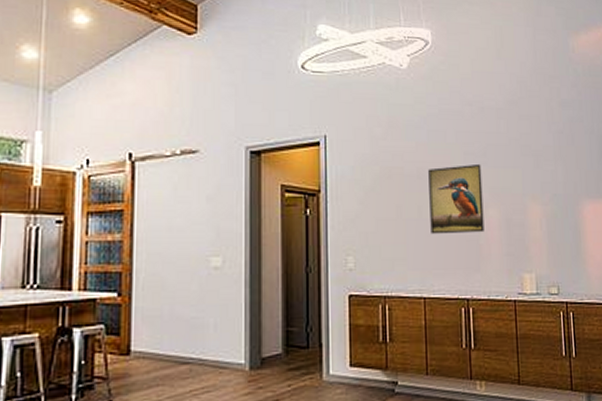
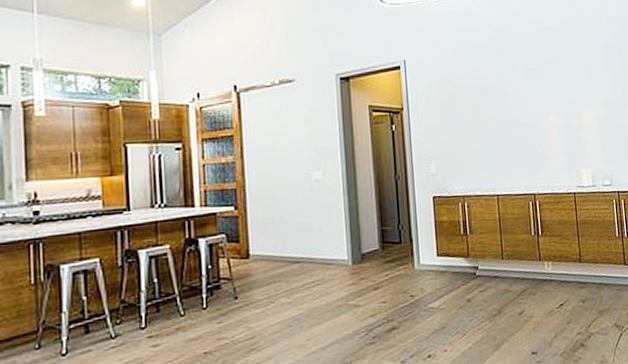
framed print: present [428,163,485,235] -> none [496,77,546,141]

